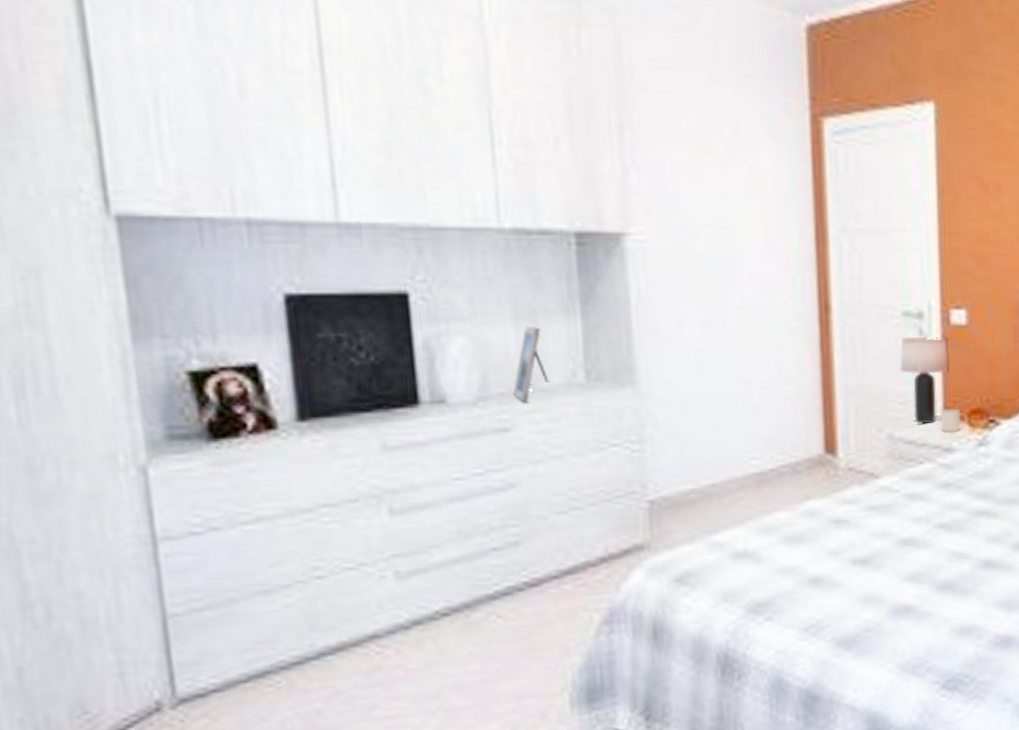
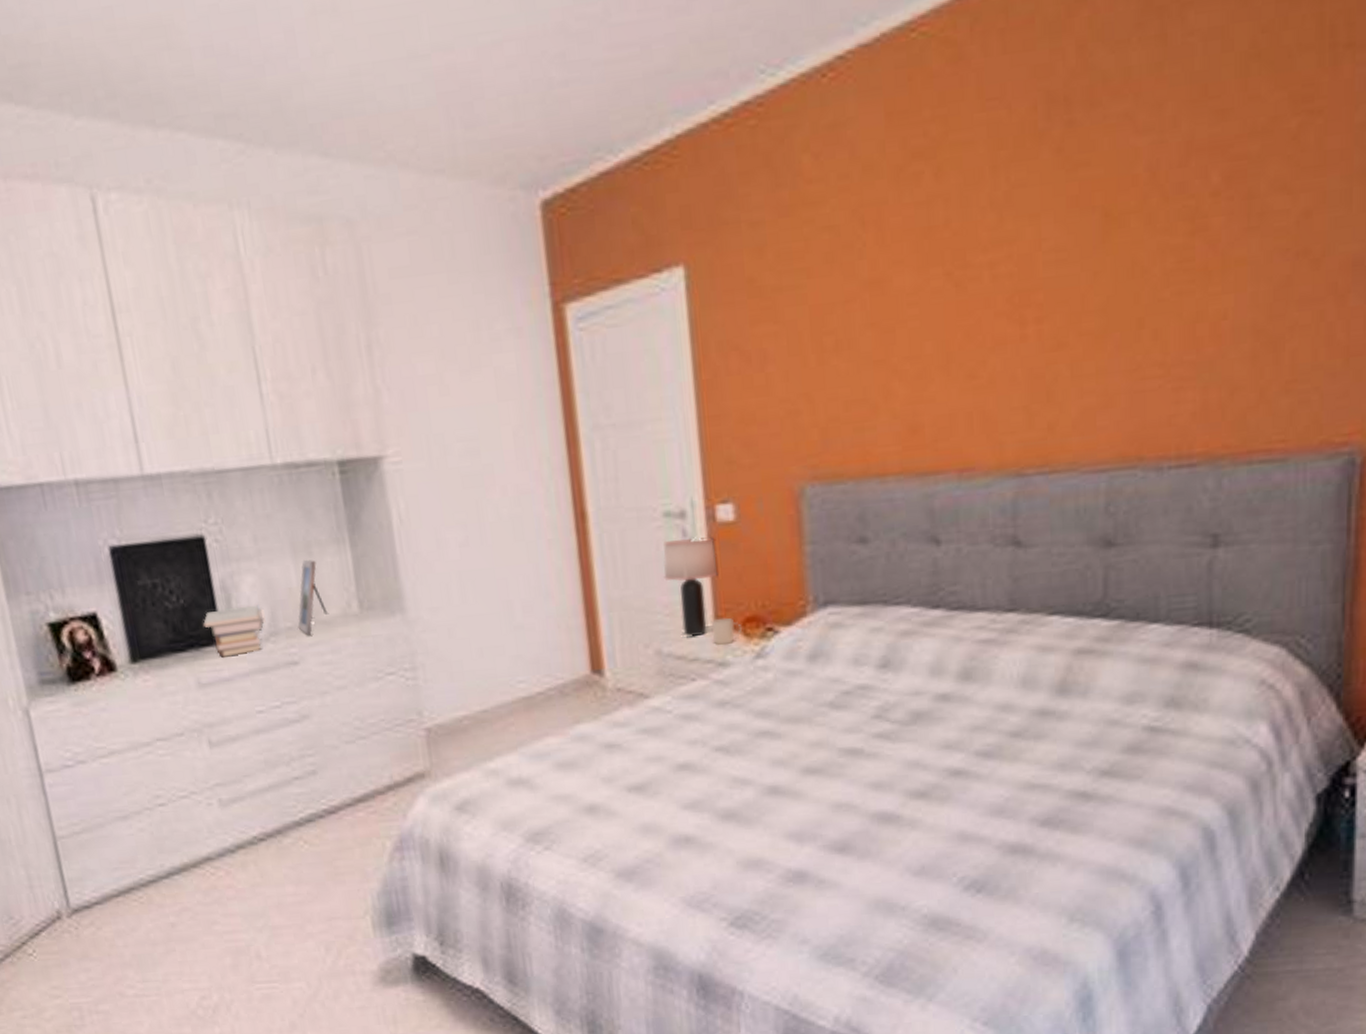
books: none [396,368,473,422] -> present [202,605,264,659]

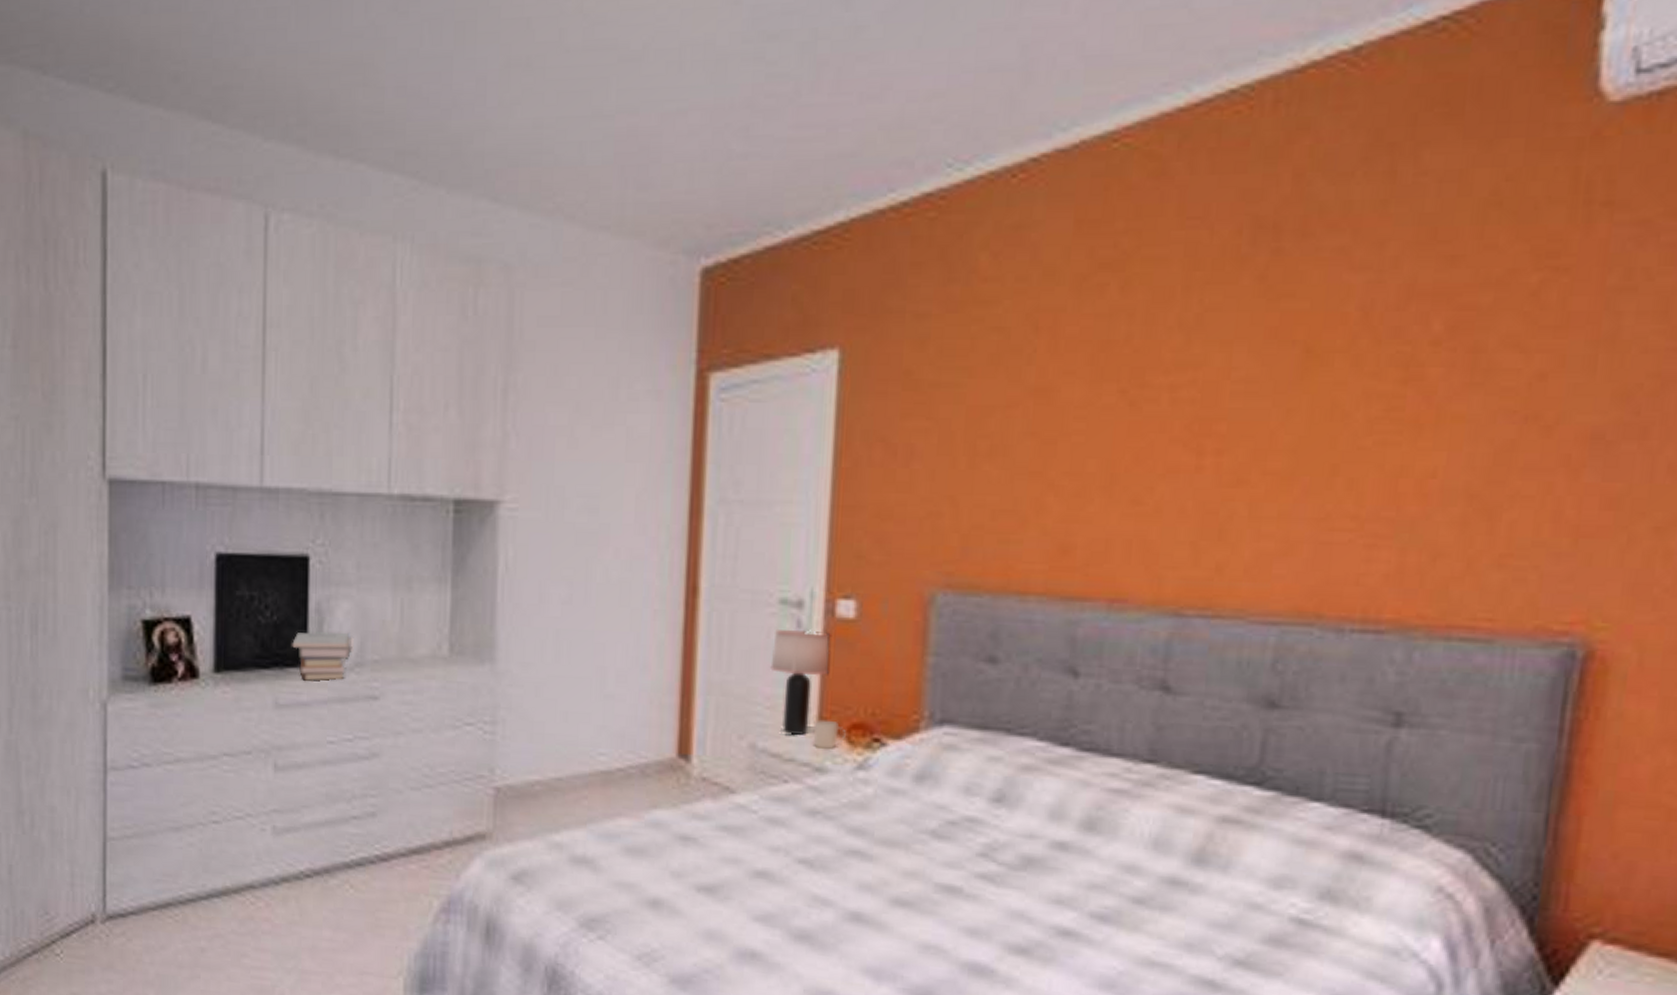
picture frame: present [297,559,328,636] -> none [384,593,417,672]

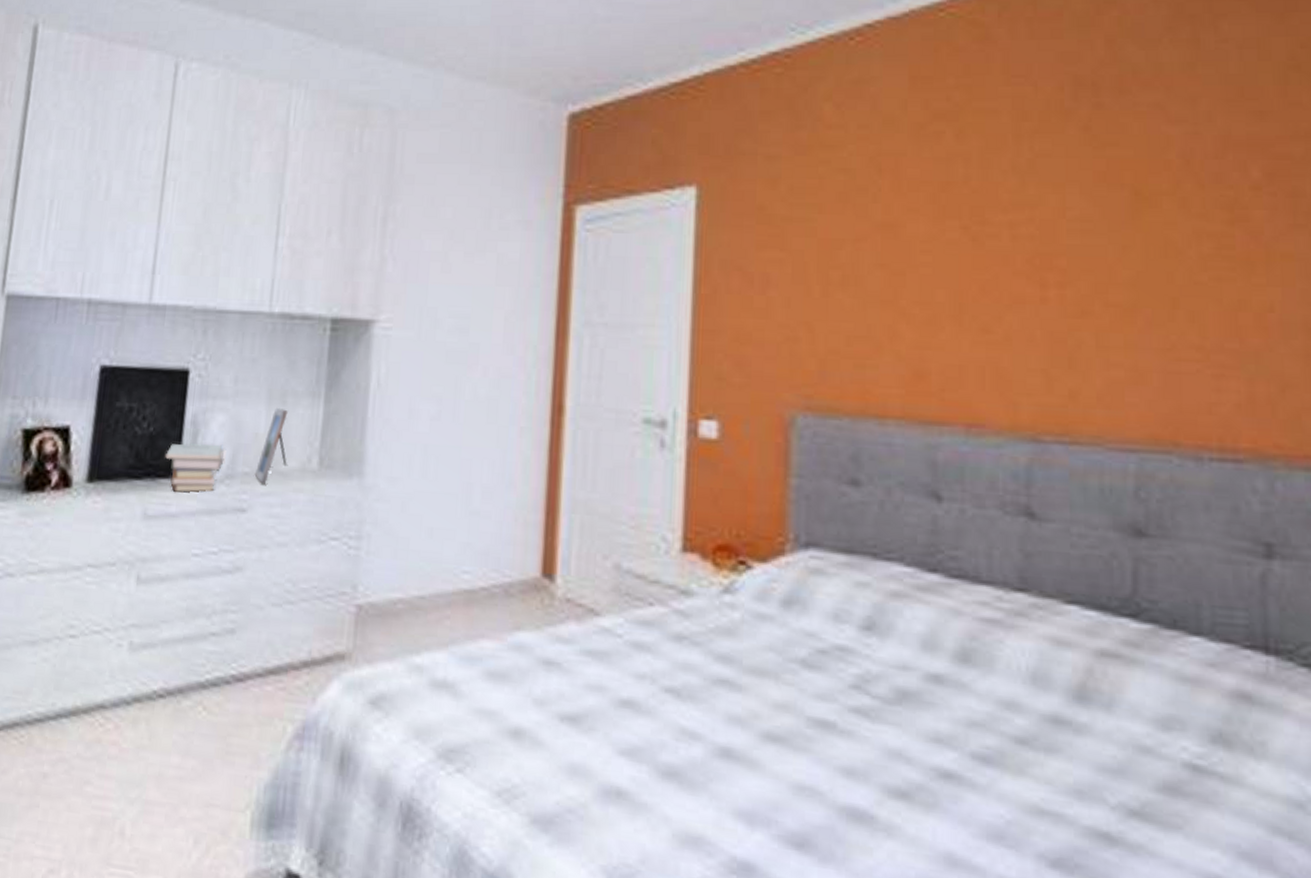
picture frame: none [384,593,417,672] -> present [254,407,288,485]
table lamp: present [770,628,830,736] -> none [634,447,693,557]
mug: present [812,719,846,750] -> none [677,540,711,571]

